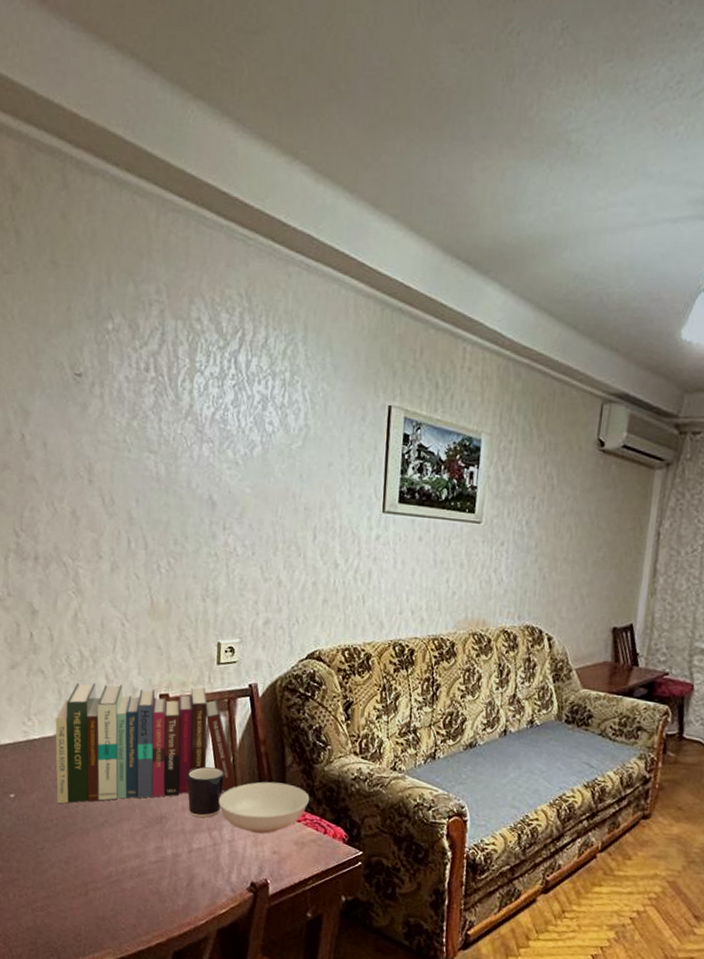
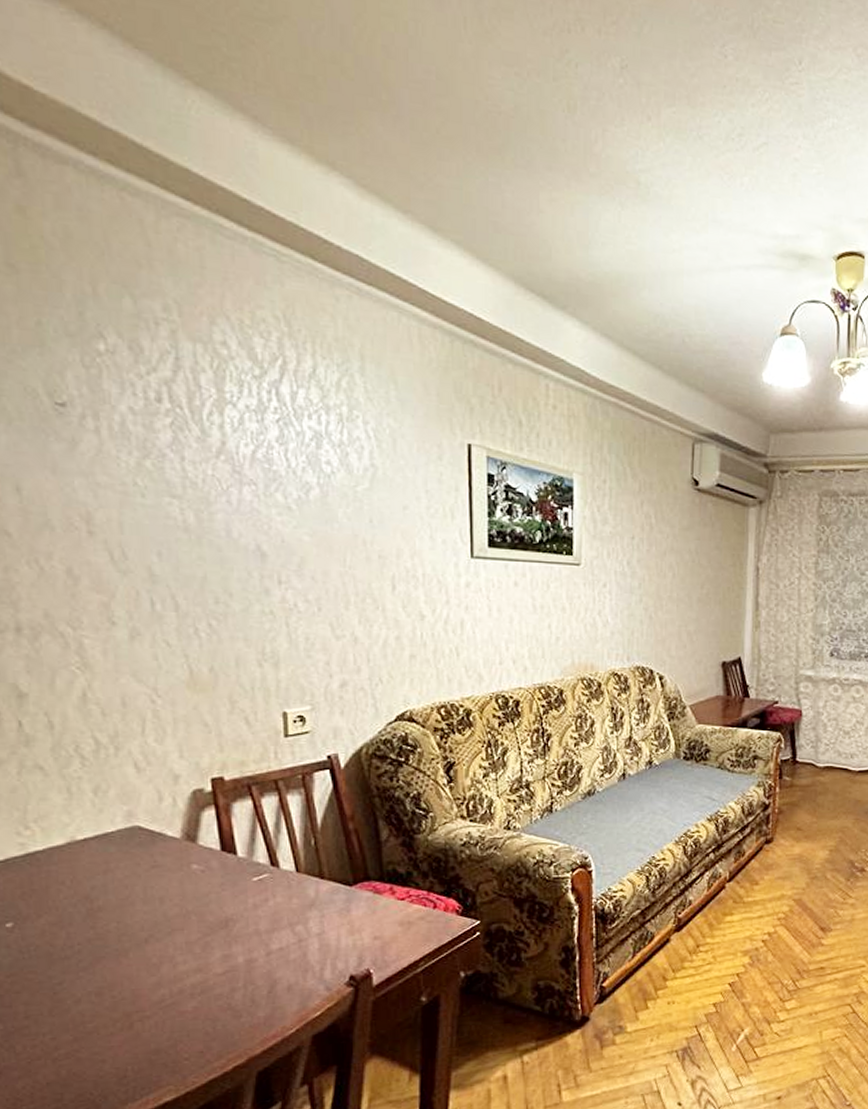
books: present [55,683,236,804] -> none [65,765,322,925]
mug: present [186,766,225,818] -> none [256,853,306,914]
bowl: present [218,781,310,834] -> none [300,860,414,921]

